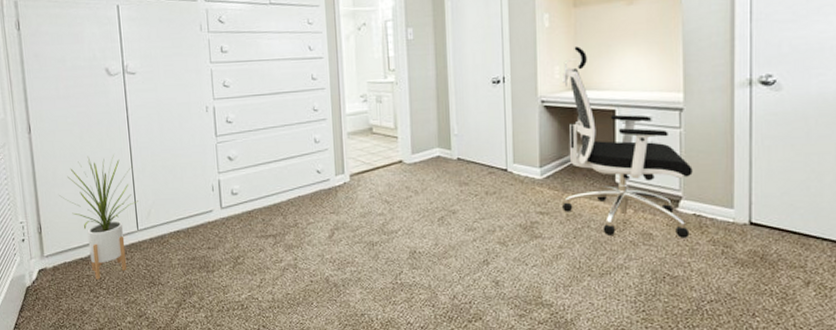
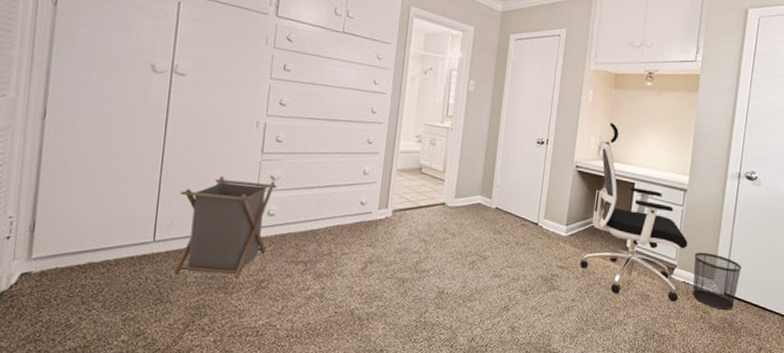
house plant: present [59,155,138,280] -> none [66,153,162,291]
laundry basket: none [152,162,236,258] -> present [174,177,277,279]
waste bin: none [704,178,769,241] -> present [692,252,742,310]

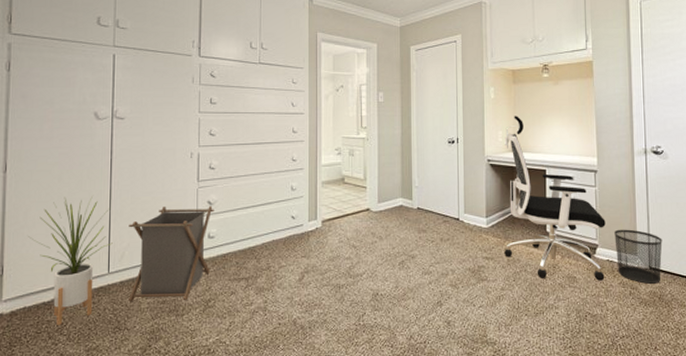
house plant: none [66,153,162,291] -> present [28,196,113,325]

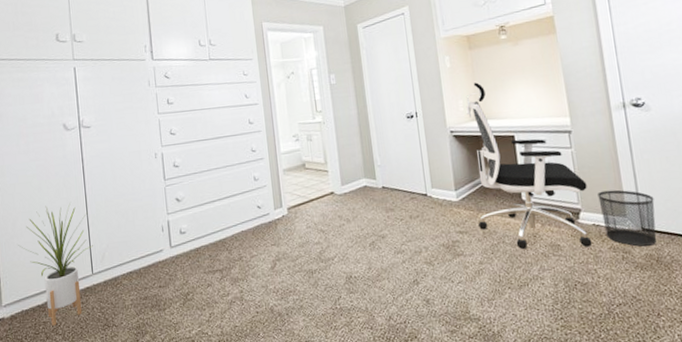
laundry basket: present [128,206,214,301] -> none [106,203,186,299]

